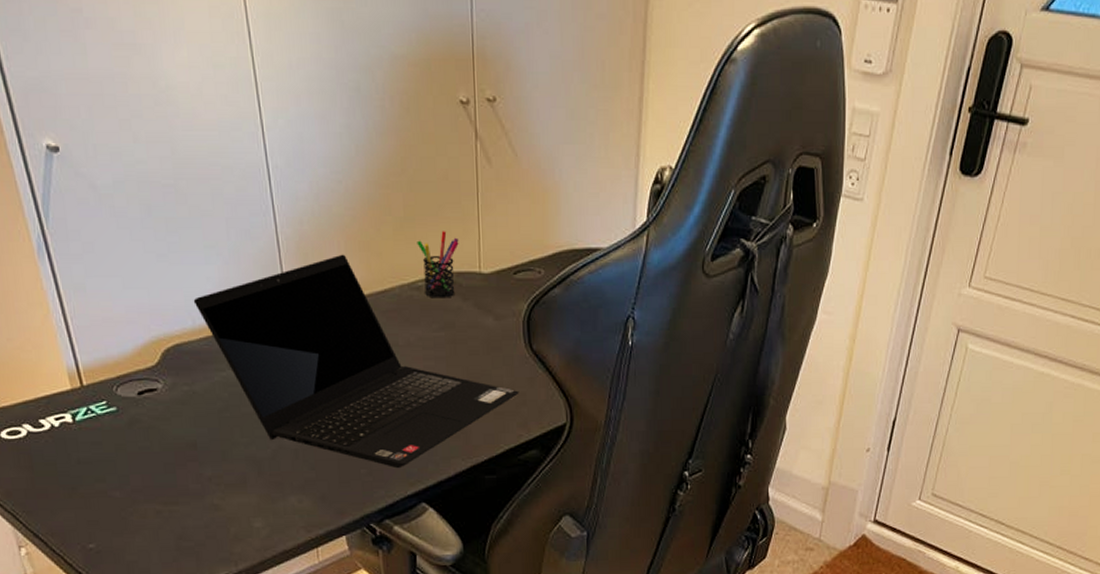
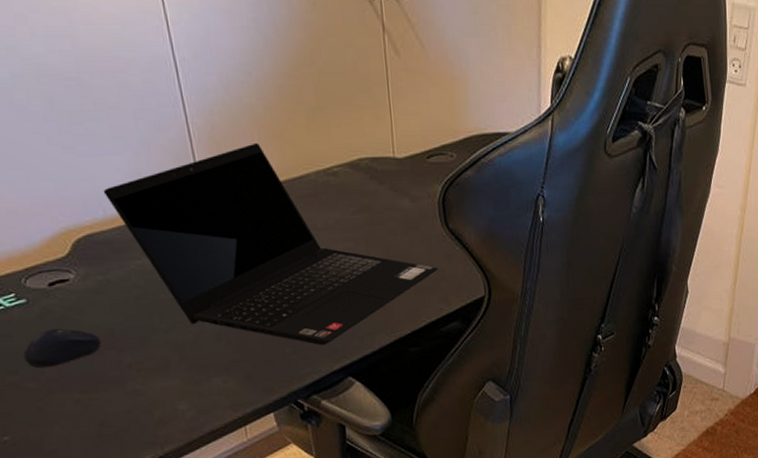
computer mouse: none [111,437,184,478] -> present [23,328,101,369]
pen holder: present [417,231,459,298] -> none [330,119,372,183]

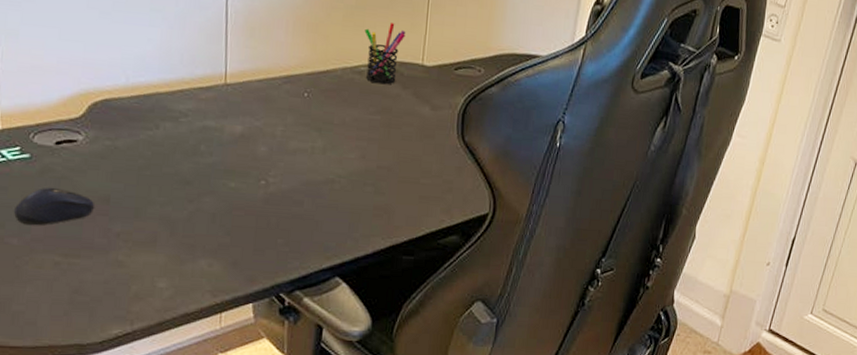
laptop computer: present [103,142,438,346] -> none [130,32,447,242]
pen holder: none [330,119,372,183] -> present [364,23,406,85]

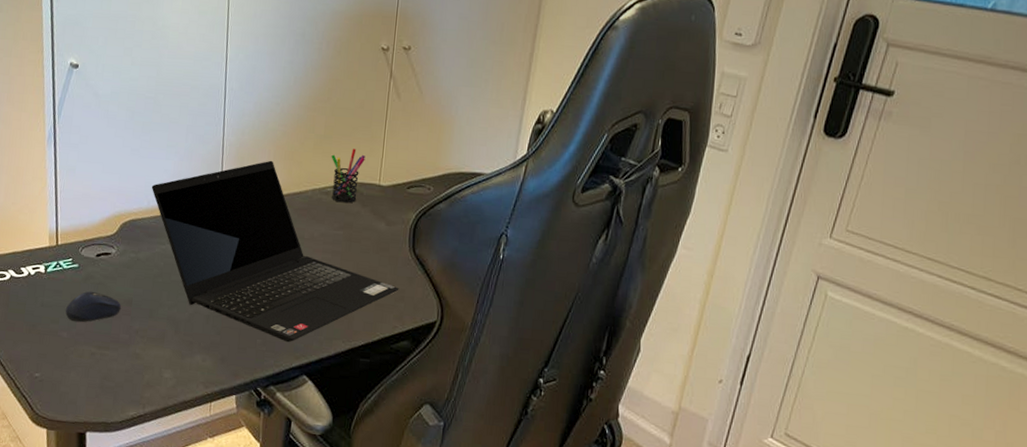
laptop computer: none [130,32,447,242] -> present [151,160,399,343]

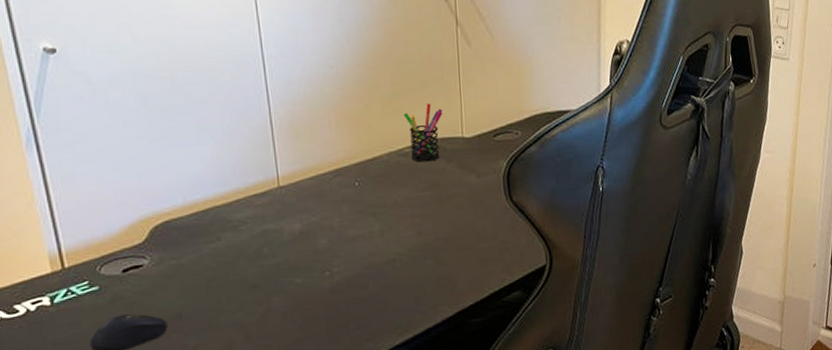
laptop computer: present [151,160,399,343] -> none [185,128,502,321]

